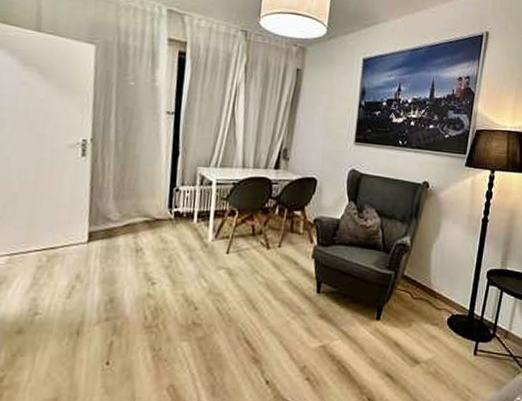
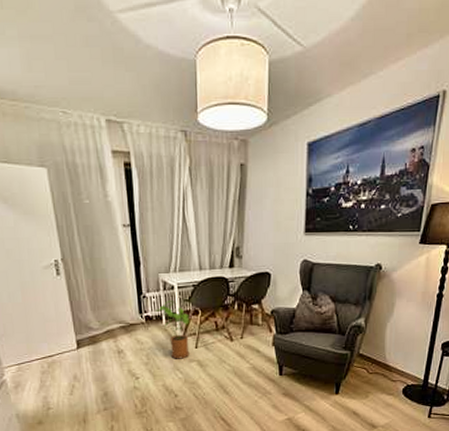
house plant: none [187,196,225,265] -> present [155,300,190,359]

